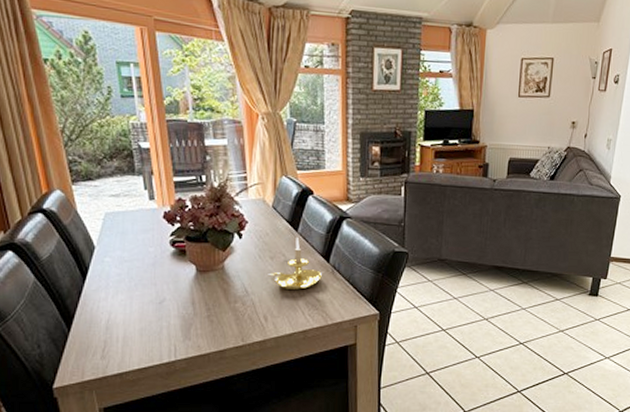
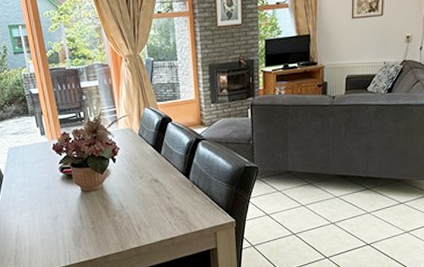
candle holder: present [268,236,322,290] -> none [139,158,184,203]

